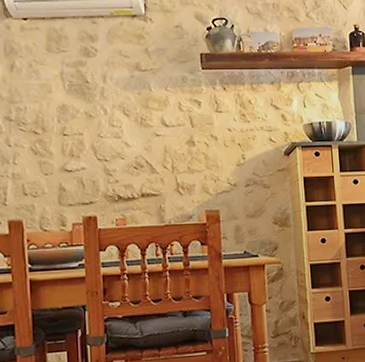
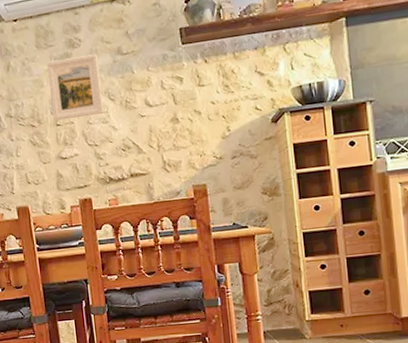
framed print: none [57,66,117,130] -> present [46,54,104,121]

